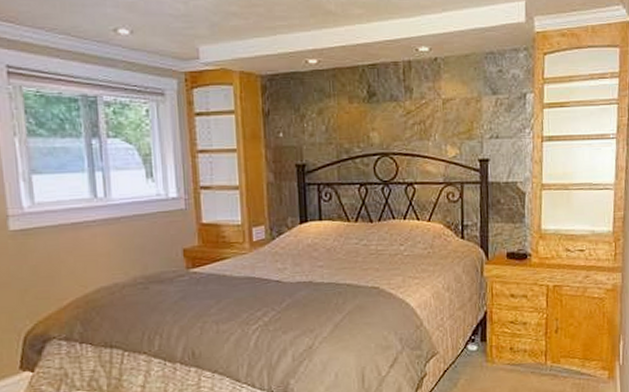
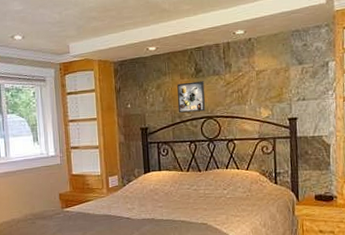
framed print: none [344,108,380,147] -> present [177,81,206,113]

